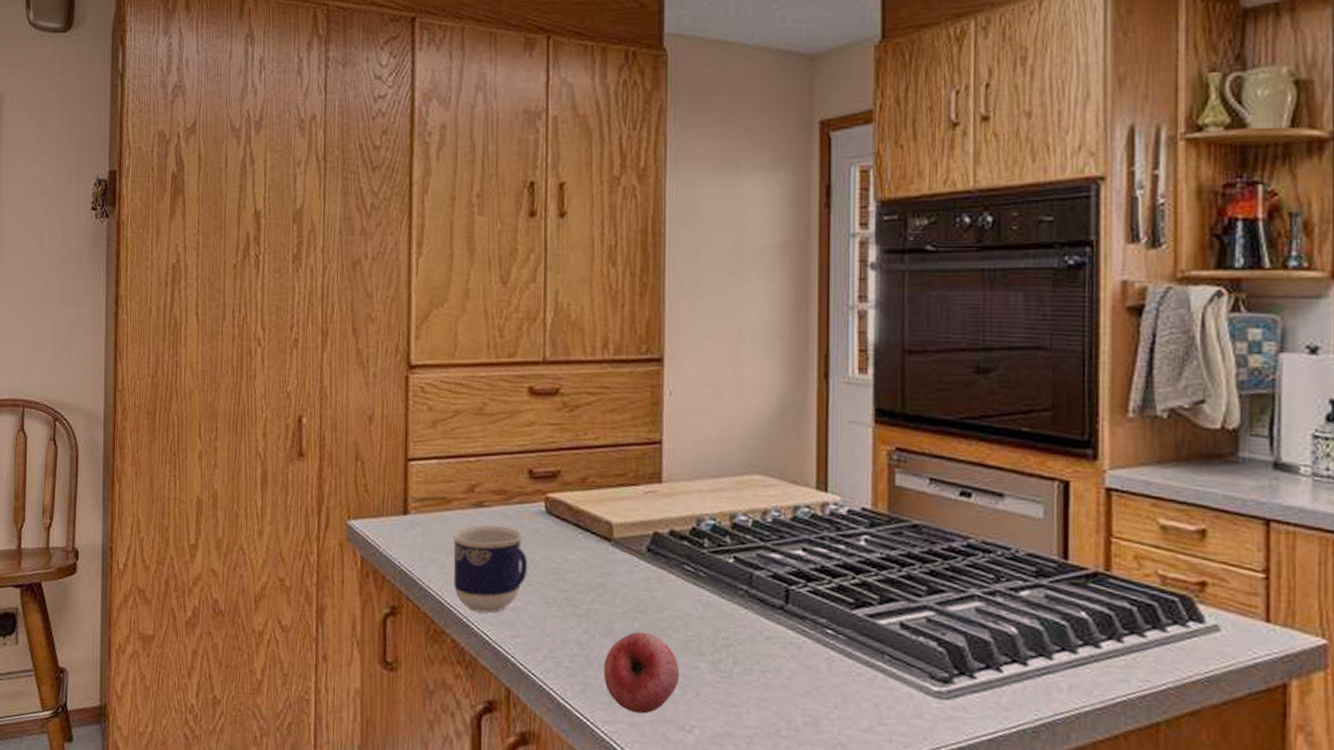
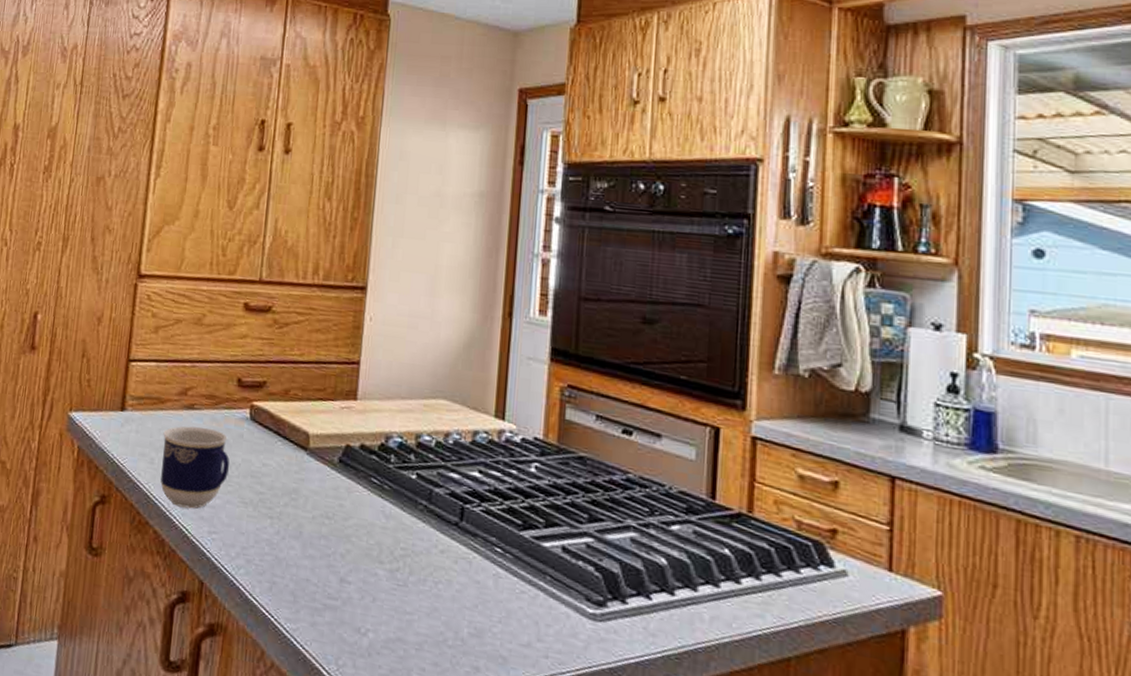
fruit: present [604,632,680,714] -> none [290,536,360,615]

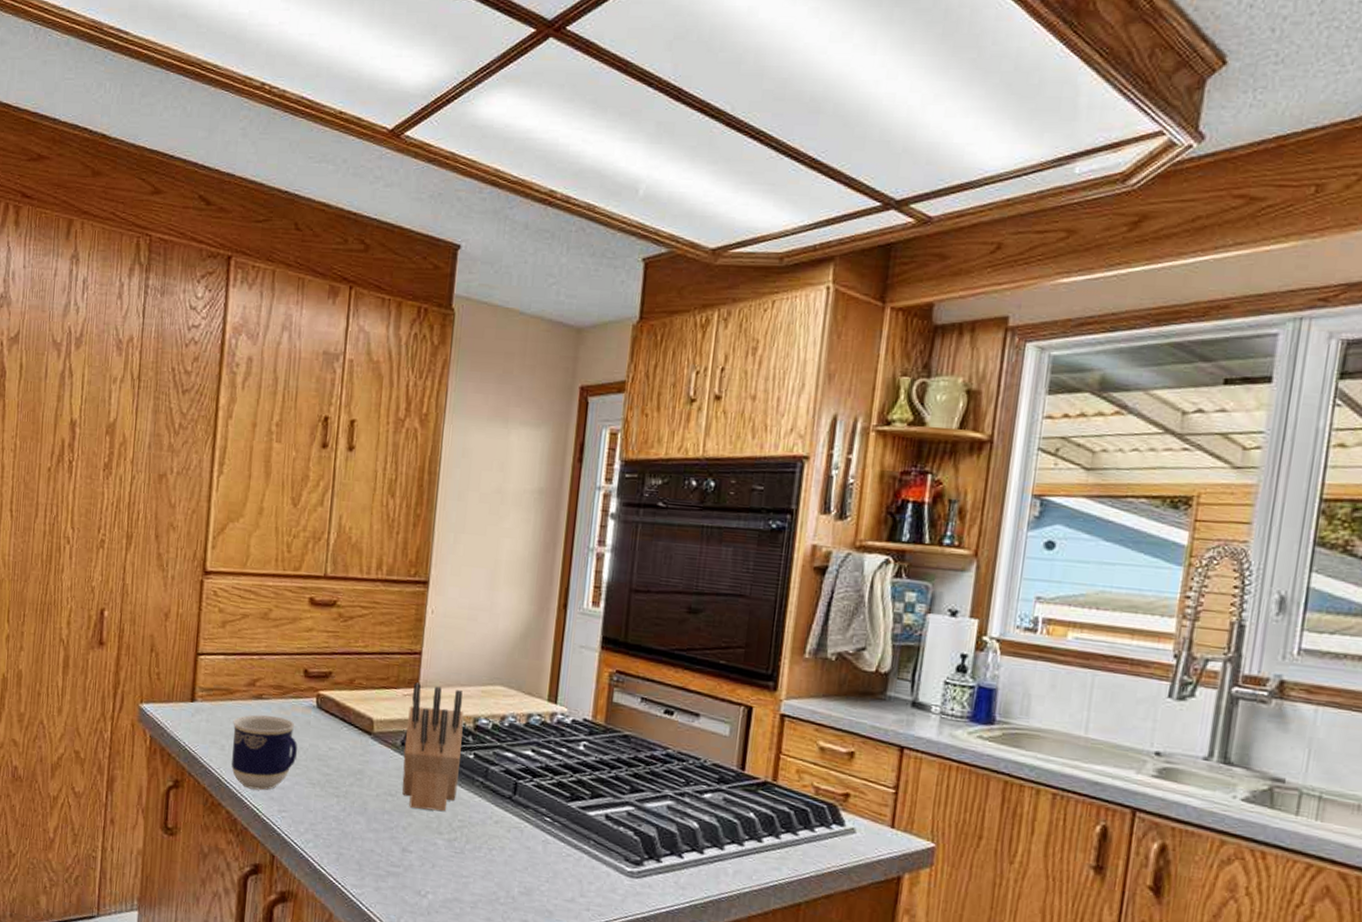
knife block: none [340,394,406,538] -> present [402,682,465,812]

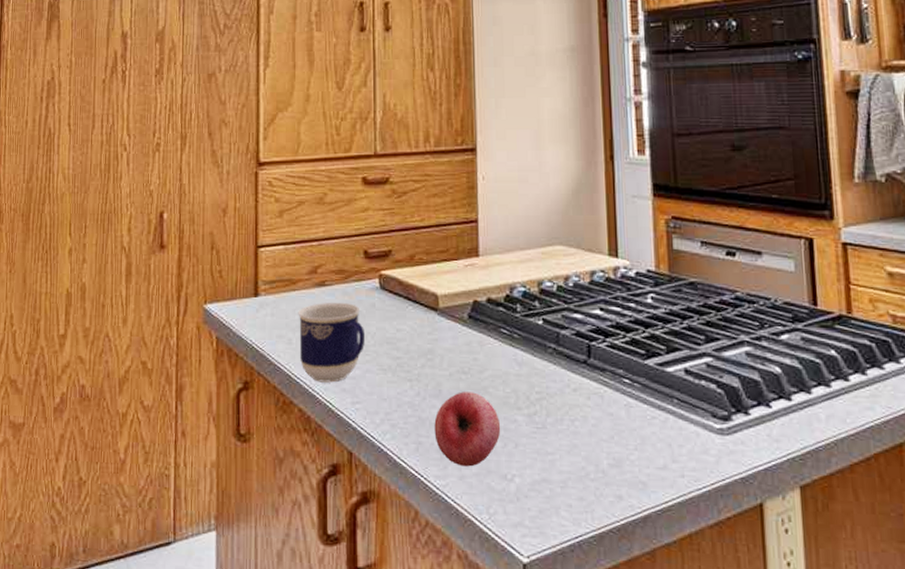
fruit: none [355,812,421,881] -> present [434,392,501,467]
knife block: present [402,682,465,812] -> none [471,251,530,385]

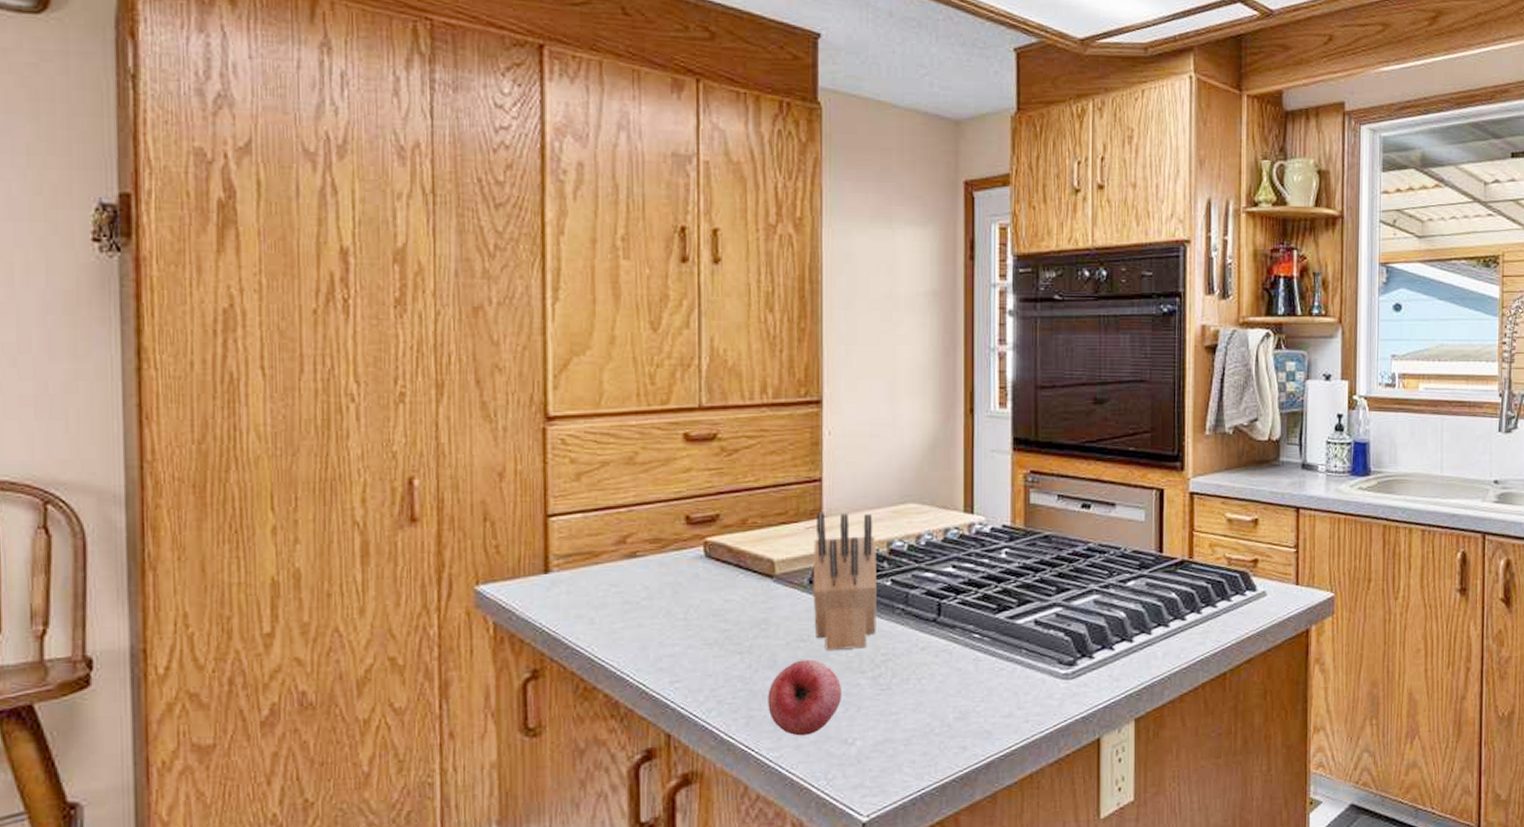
cup: present [298,302,366,383] -> none [602,574,687,664]
knife block: none [471,251,530,385] -> present [812,512,876,650]

